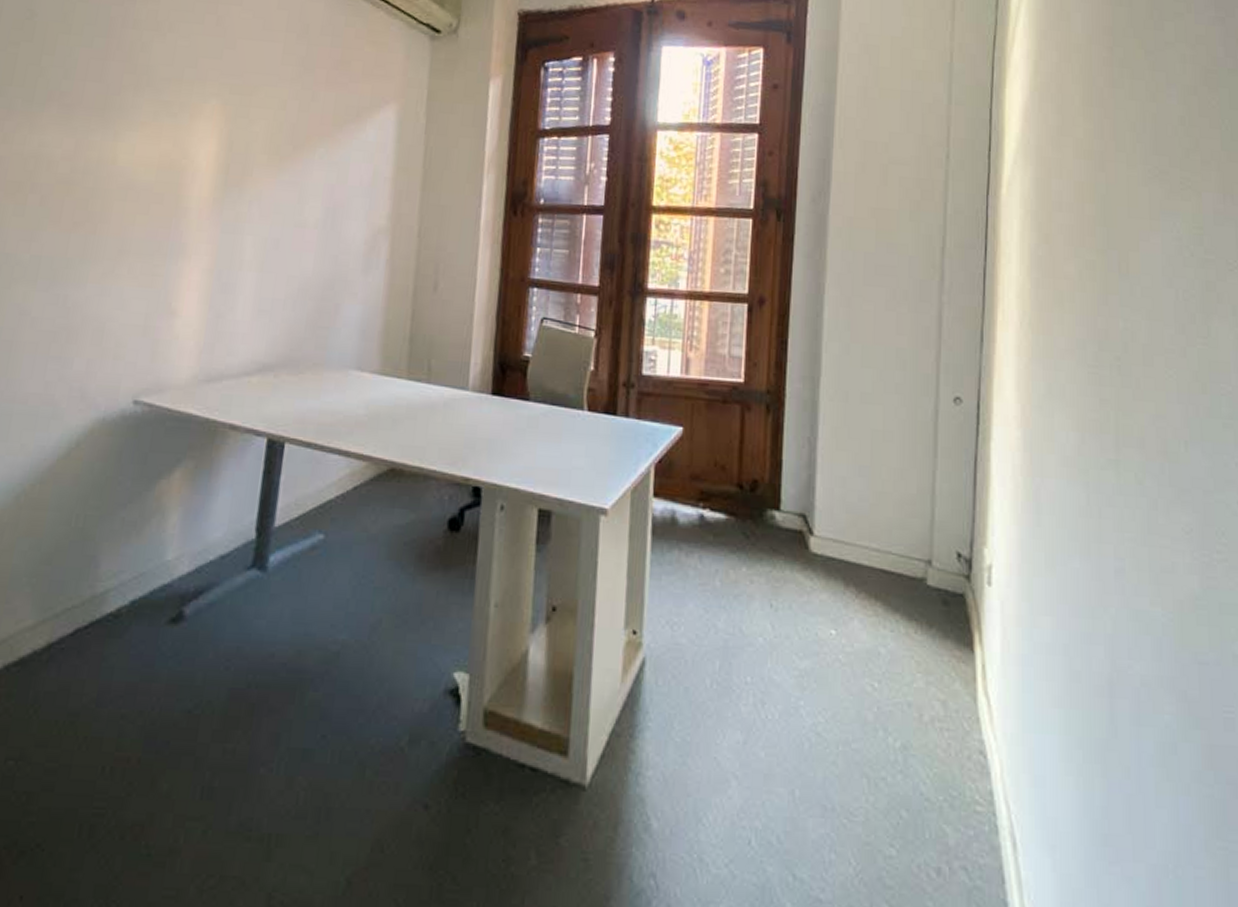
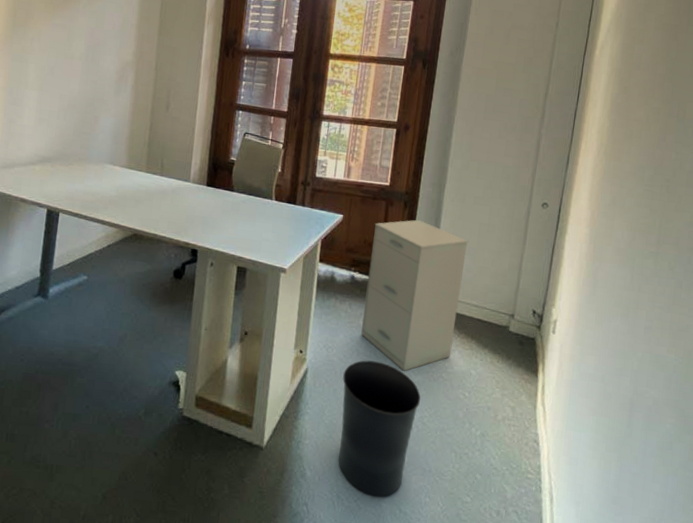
waste bin: none [697,640,811,856] -> present [338,360,421,497]
filing cabinet: none [719,429,859,654] -> present [361,219,469,371]

